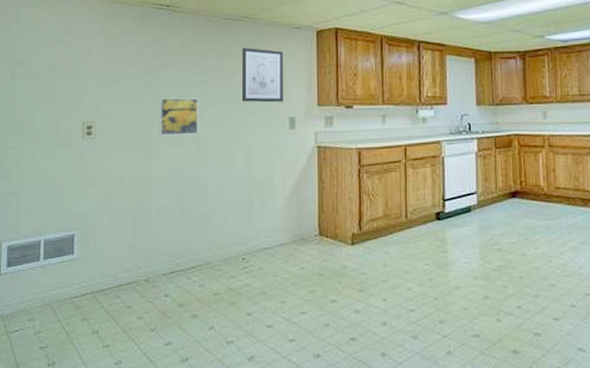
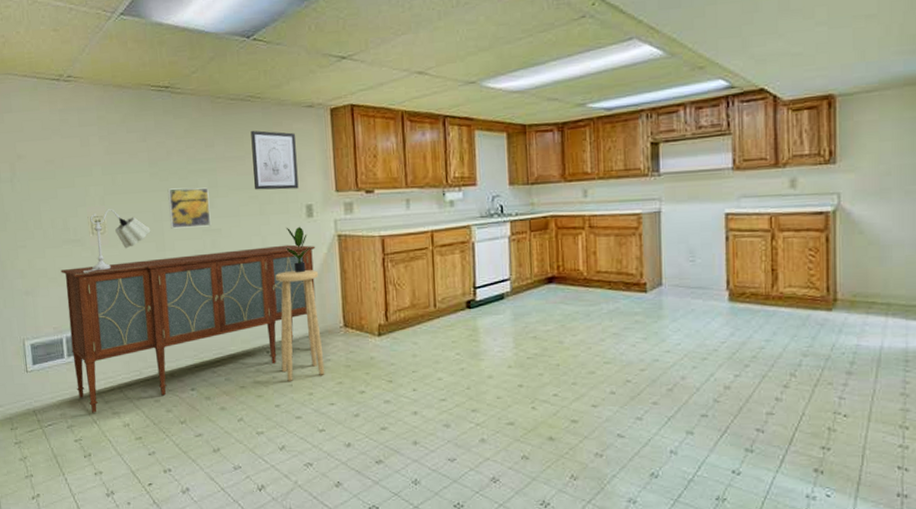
sideboard: none [47,154,296,319] -> present [61,244,317,413]
table lamp: none [69,115,140,176] -> present [82,209,151,273]
stool: none [256,179,298,289] -> present [275,270,325,381]
potted plant: none [268,137,291,182] -> present [285,226,311,273]

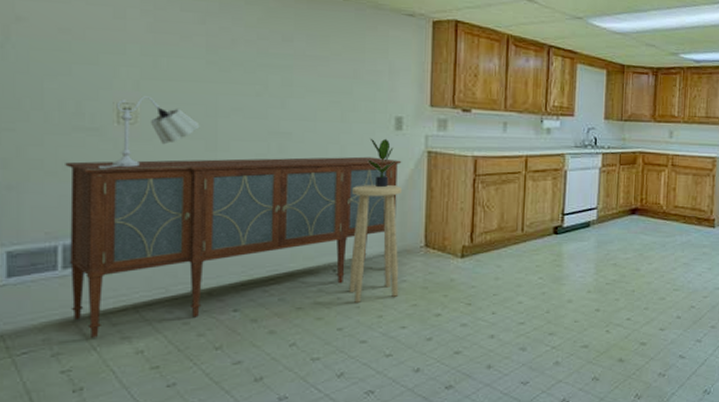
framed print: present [167,187,211,229] -> none [227,81,281,129]
wall art: present [251,130,299,190] -> none [337,31,391,99]

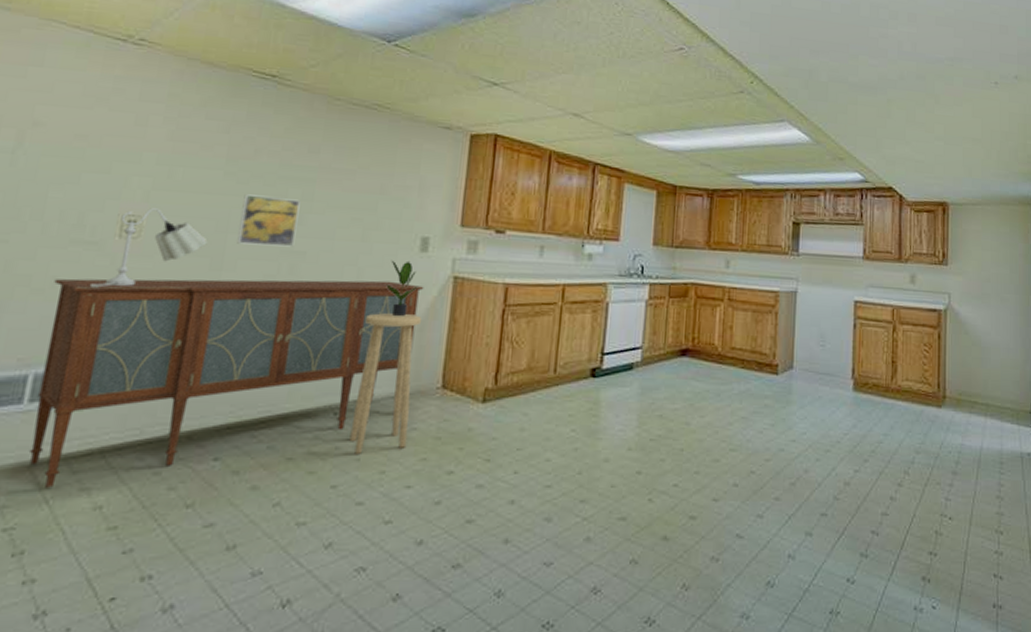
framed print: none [227,81,281,129] -> present [237,194,300,247]

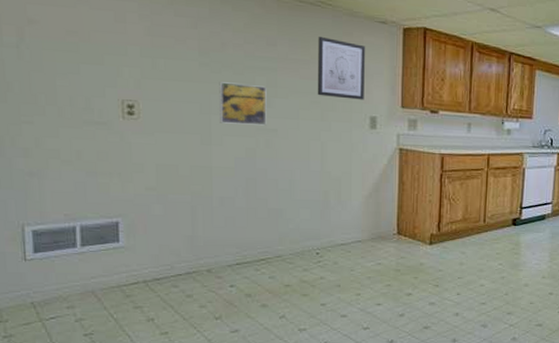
sideboard: present [28,278,424,488] -> none [78,152,376,306]
table lamp: present [89,208,208,288] -> none [107,94,196,159]
stool: present [349,313,422,454] -> none [331,178,377,282]
wall art: none [360,143,424,217] -> present [317,37,365,100]
potted plant: present [386,259,418,317] -> none [345,135,371,181]

